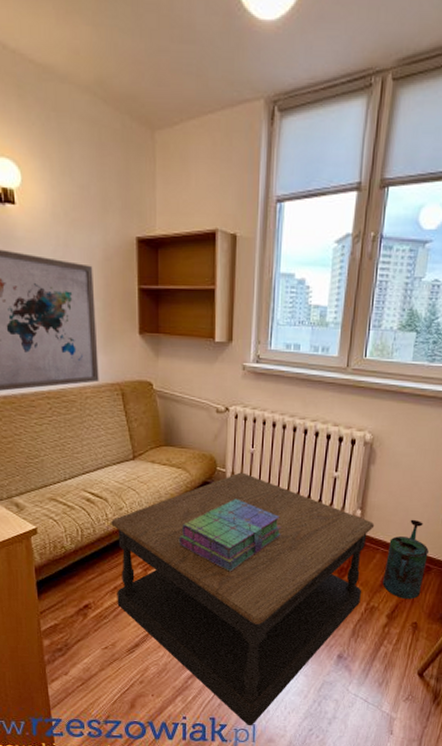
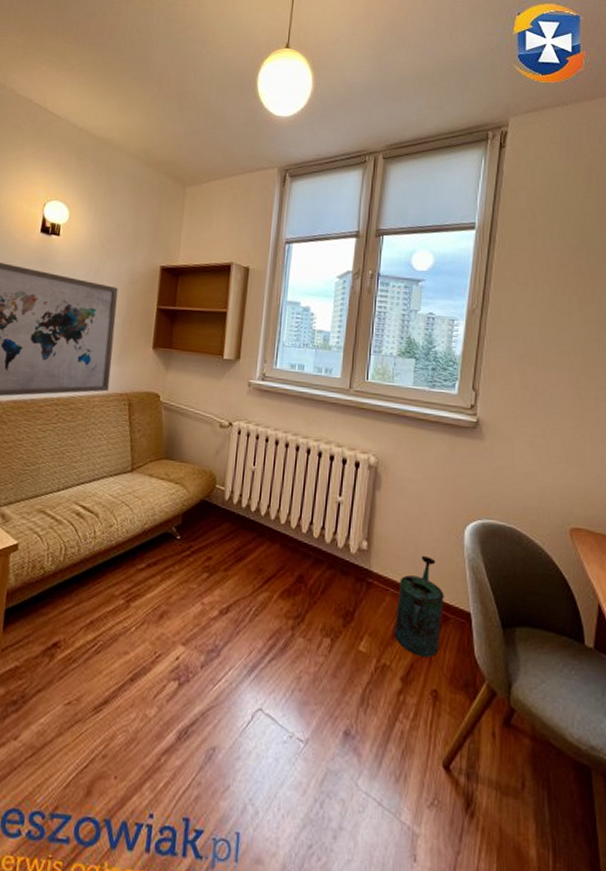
coffee table: present [111,472,375,726] -> none [90,491,383,835]
stack of books: present [178,498,282,572] -> none [168,521,281,609]

